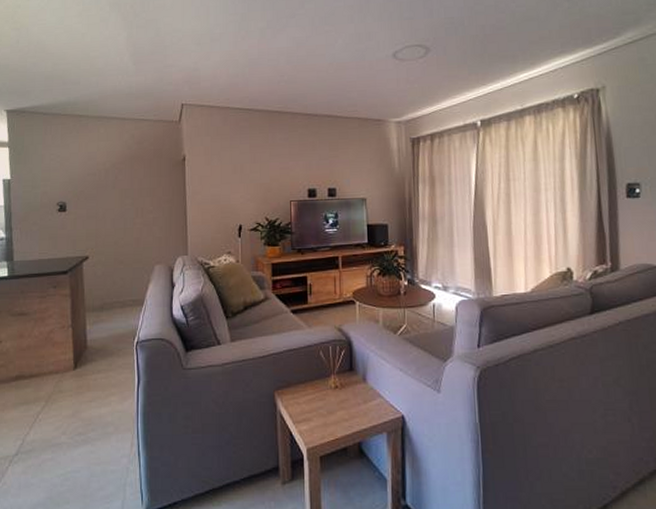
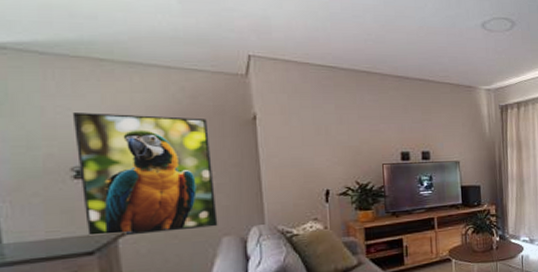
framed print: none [60,158,152,260] -> present [72,113,218,236]

